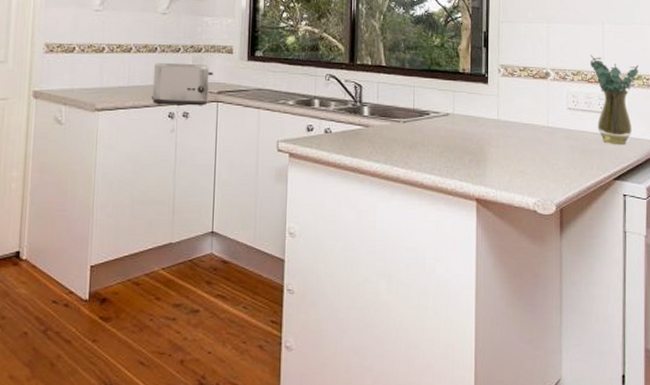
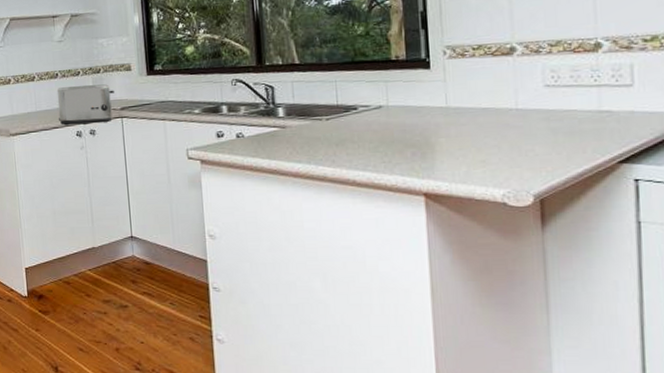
vase: present [590,54,639,146] -> none [575,18,653,123]

